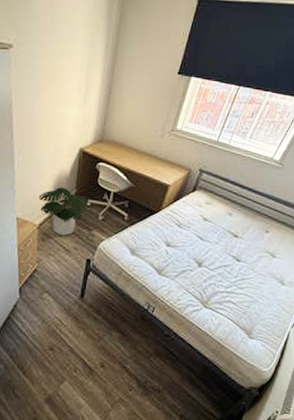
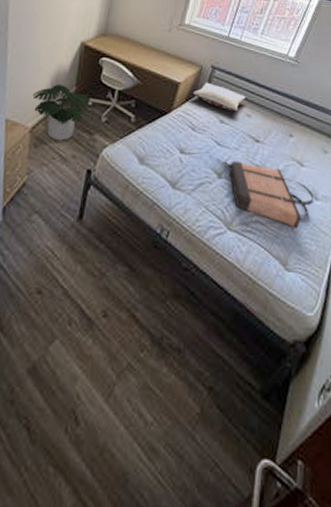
pillow: none [181,184,229,211] -> present [193,82,246,112]
shopping bag: none [208,252,281,307] -> present [229,160,314,228]

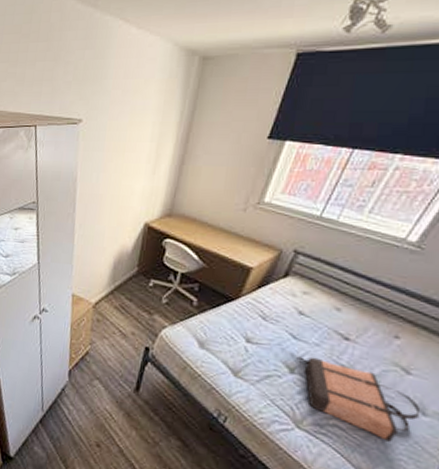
potted plant: present [32,84,91,141] -> none [96,264,152,318]
pillow: present [193,82,246,112] -> none [268,268,337,304]

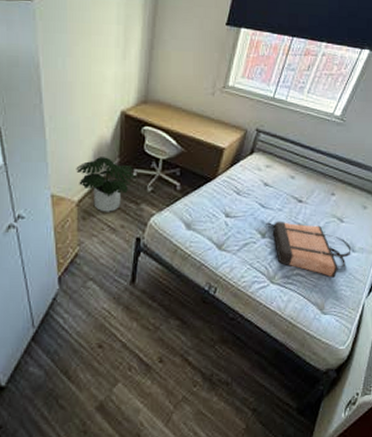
potted plant: none [96,264,152,318] -> present [76,157,136,212]

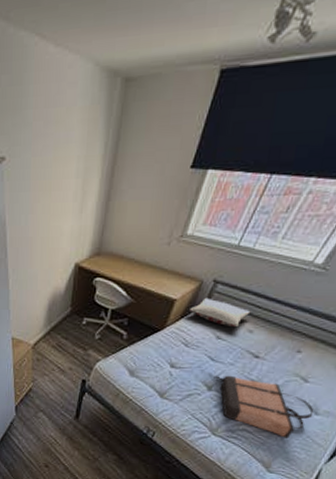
potted plant: present [76,157,136,212] -> none [33,306,86,356]
pillow: none [238,146,290,174] -> present [190,297,251,328]

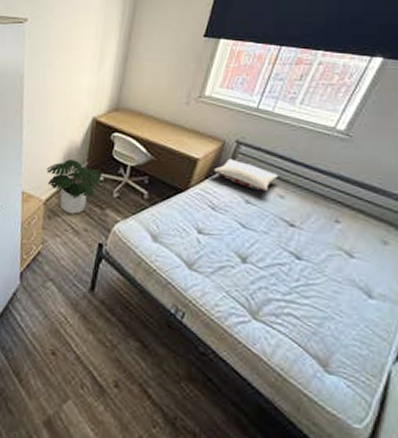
potted plant: none [33,306,86,356] -> present [46,159,103,214]
shopping bag: present [220,375,314,438] -> none [255,245,367,328]

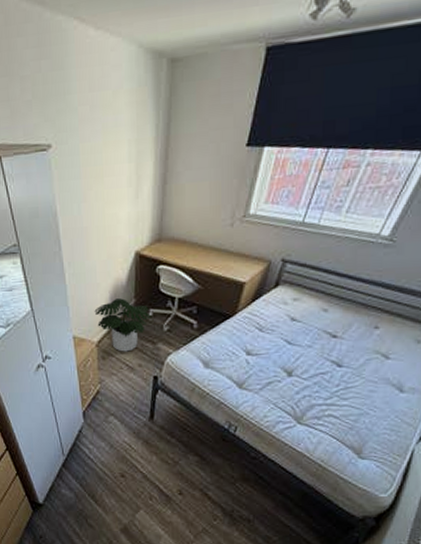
pillow: present [214,158,279,192] -> none [260,278,323,308]

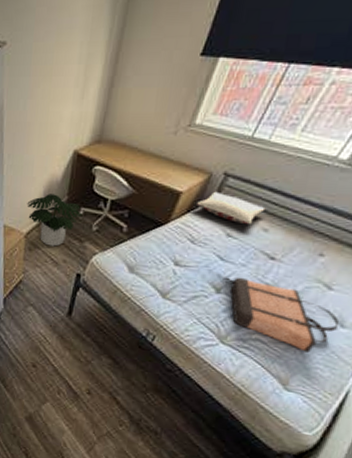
pillow: none [260,278,323,308] -> present [197,191,266,225]
shopping bag: none [300,358,399,420] -> present [230,277,340,353]

